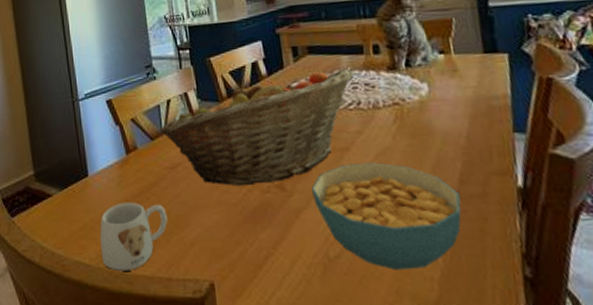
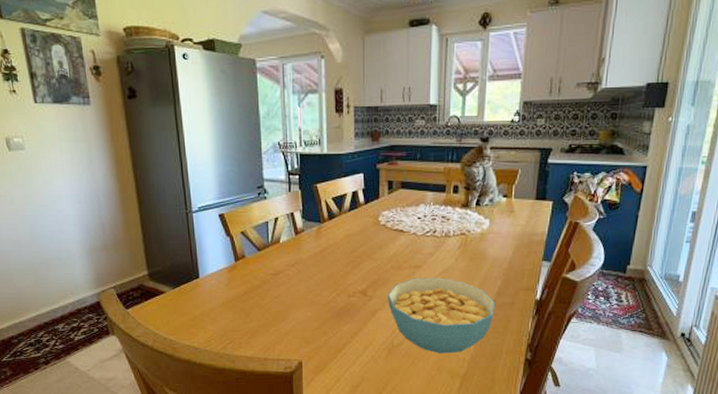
mug: present [100,202,168,271] -> none [208,300,268,352]
fruit basket: present [159,69,354,187] -> none [266,204,435,291]

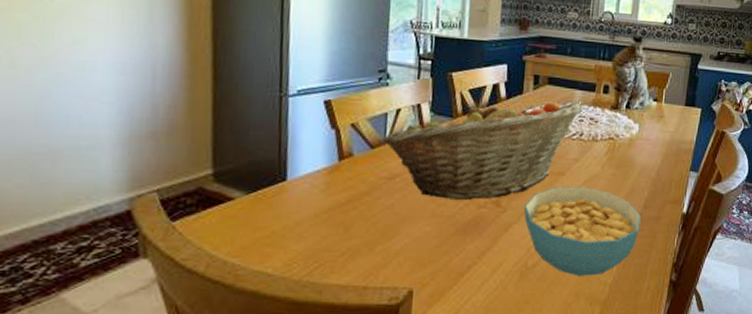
fruit basket: none [266,204,435,291] -> present [382,101,583,201]

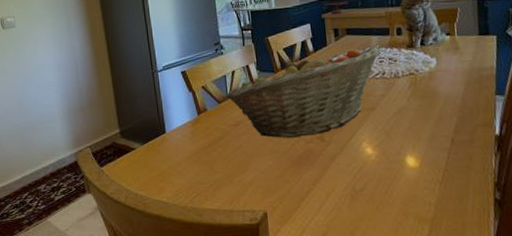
cereal bowl: present [524,186,641,276] -> none [345,118,454,198]

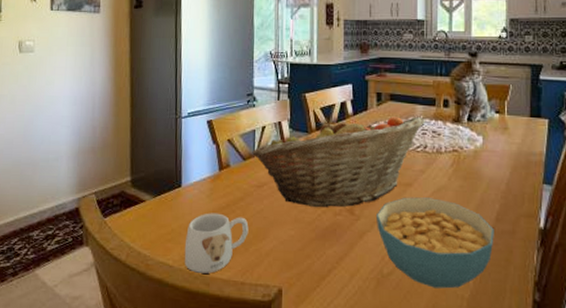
mug: none [175,152,231,206] -> present [184,213,249,274]
cereal bowl: none [345,118,454,198] -> present [377,197,494,289]

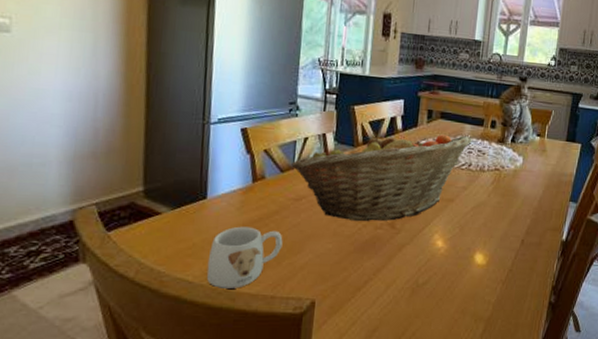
cereal bowl: present [377,197,494,289] -> none [416,212,523,295]

